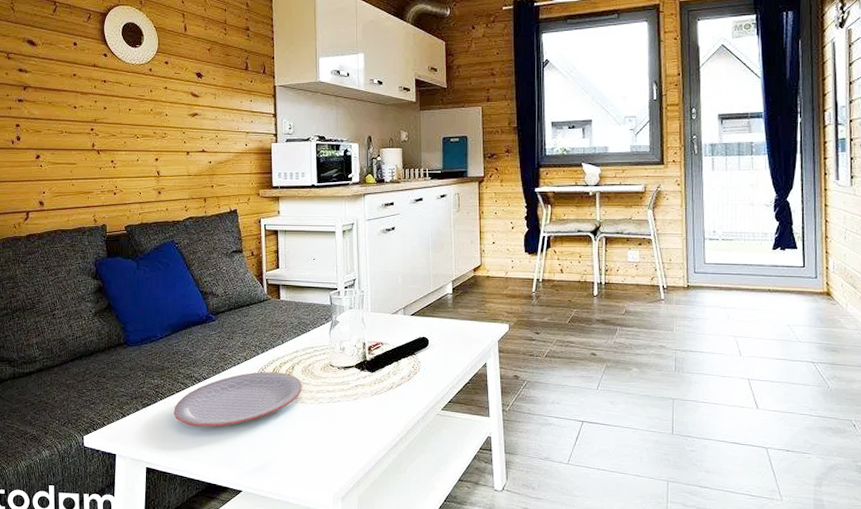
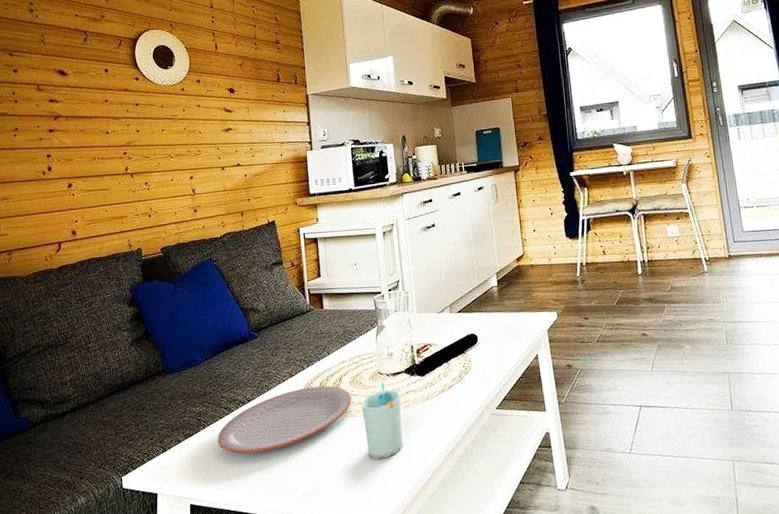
cup: none [312,373,349,446] -> present [361,381,403,460]

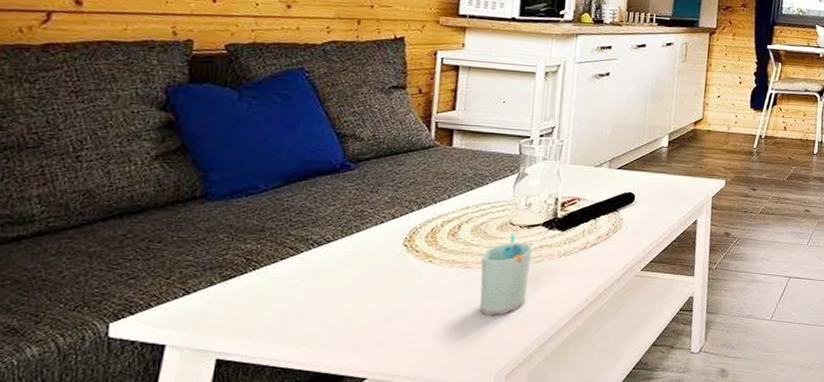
plate: present [218,386,351,454] -> none [272,232,469,302]

